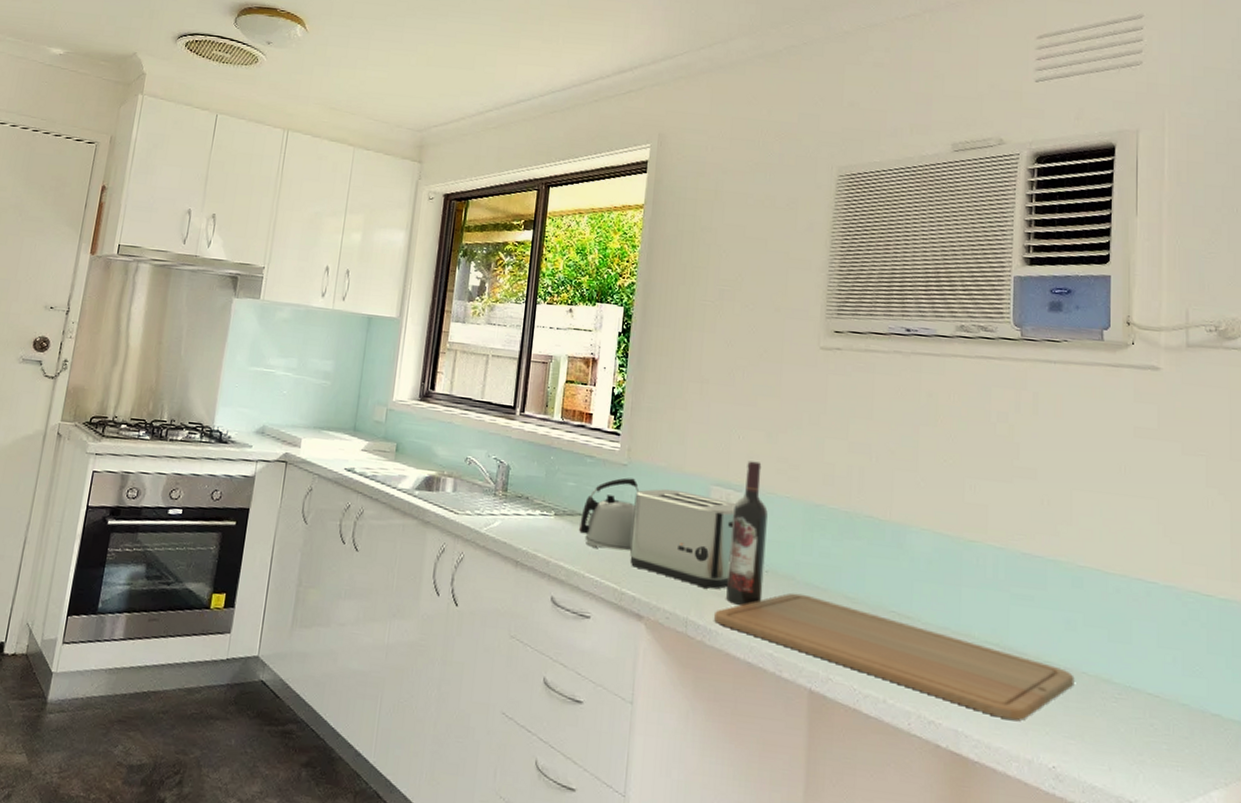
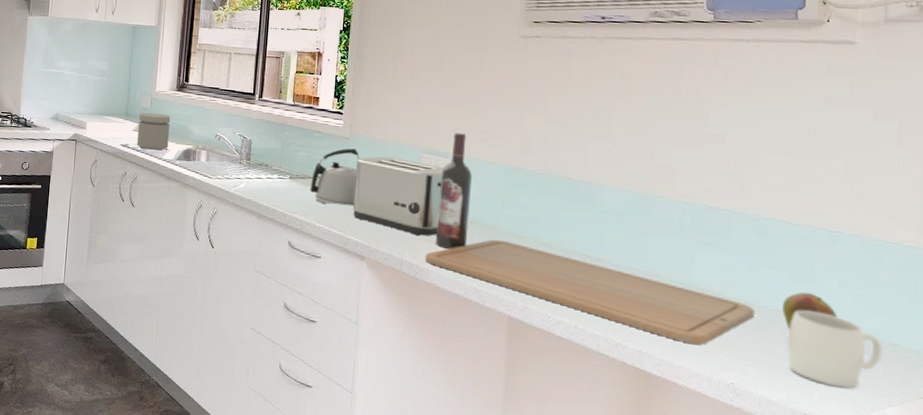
jar: none [365,427,410,477] -> present [136,112,171,150]
fruit: none [1102,653,1157,700] -> present [782,292,837,330]
mug: none [1108,675,1205,769] -> present [786,310,884,389]

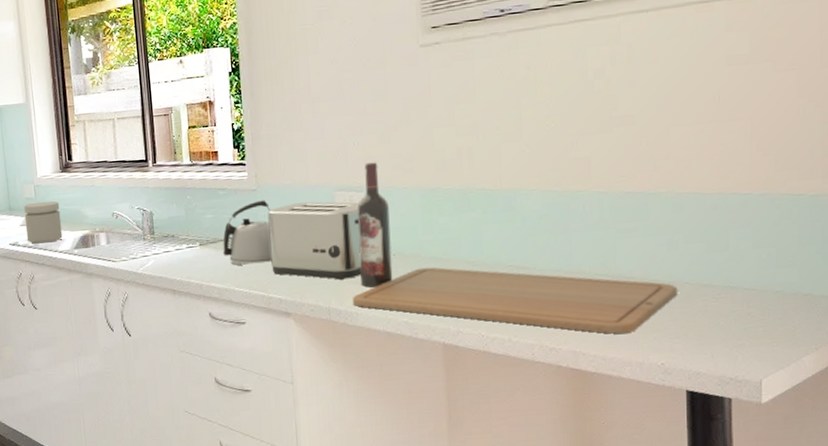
fruit: present [782,292,837,330] -> none [703,259,753,300]
mug: present [786,310,884,389] -> none [710,277,798,347]

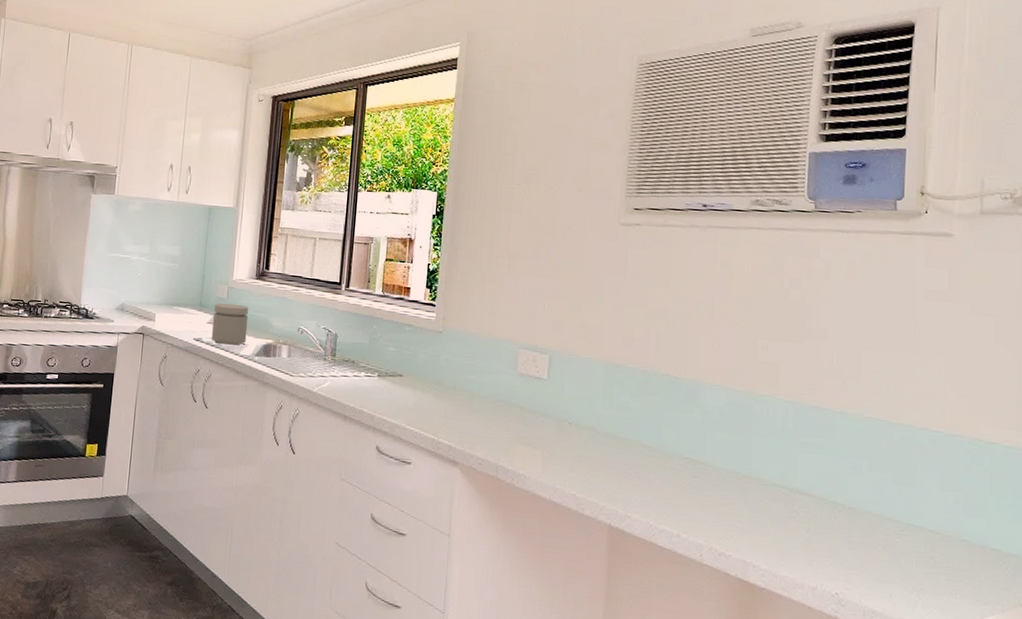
kettle: present [222,200,272,266] -> none [399,343,453,407]
toaster: present [267,201,362,280] -> none [445,352,542,439]
chopping board: present [353,267,678,334] -> none [522,442,859,553]
wine bottle: present [356,162,393,288] -> none [533,326,572,453]

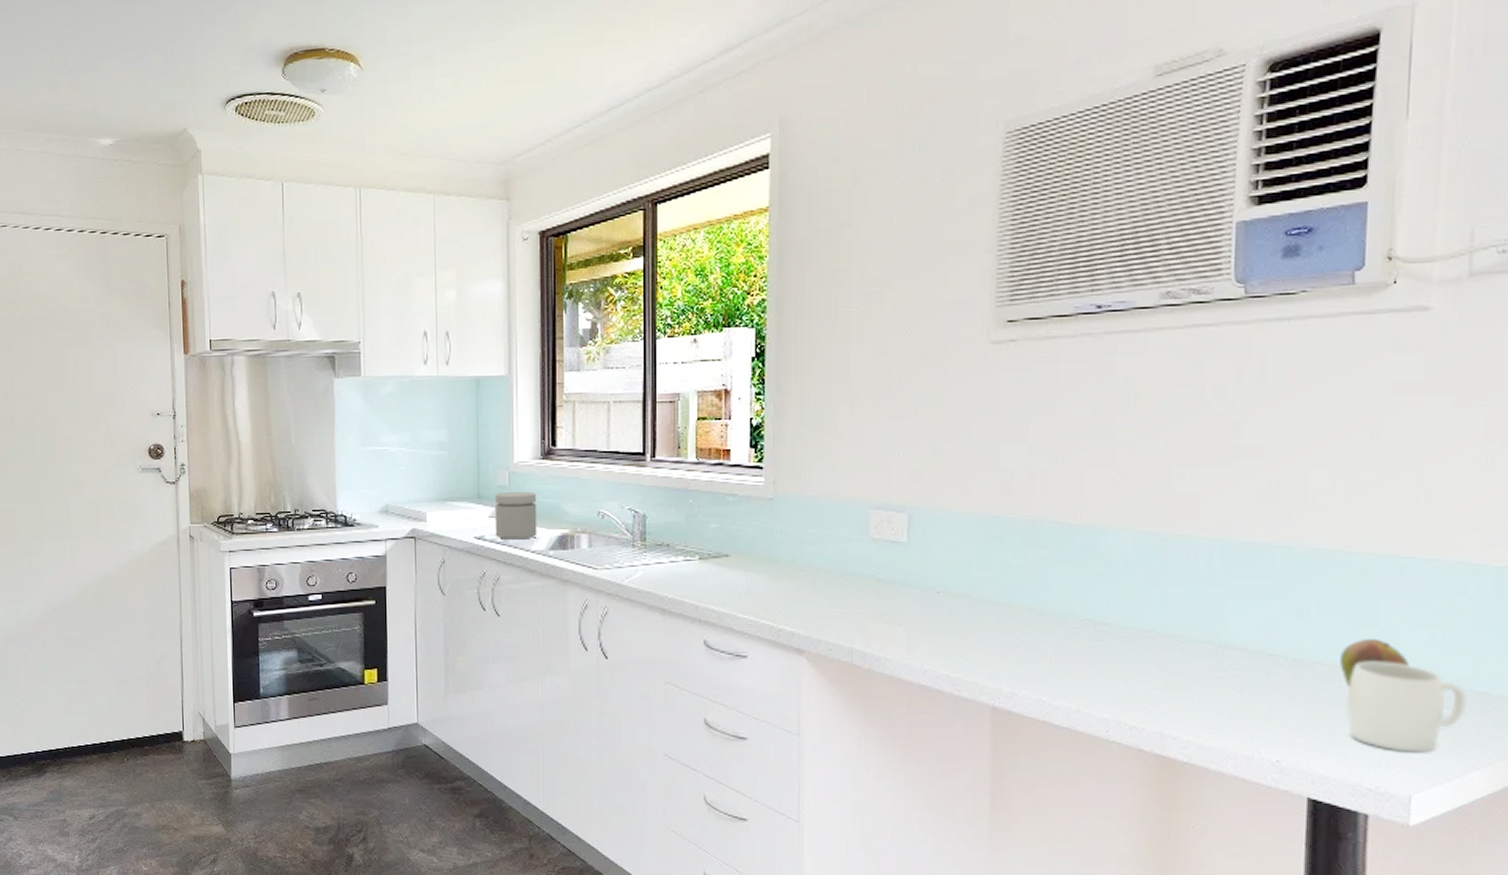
fruit: none [886,495,939,536] -> present [1340,638,1409,687]
mug: none [890,514,985,597] -> present [1346,661,1468,753]

